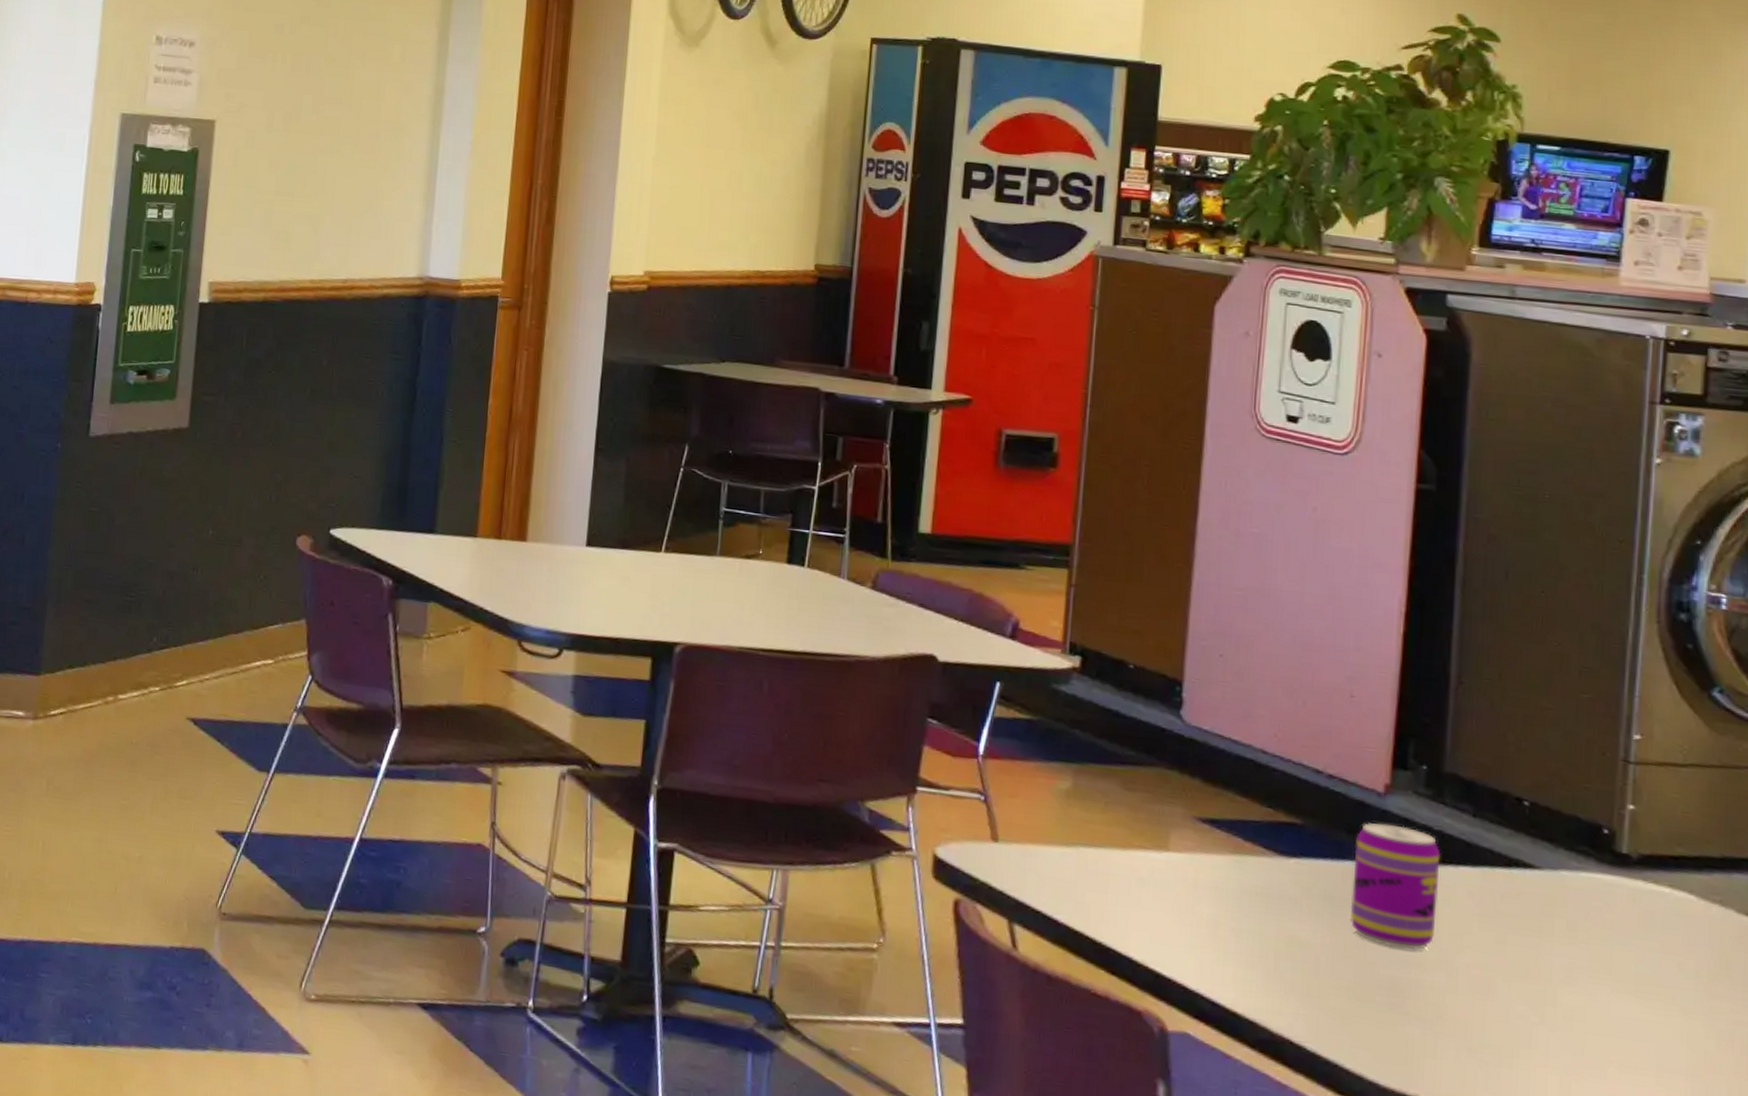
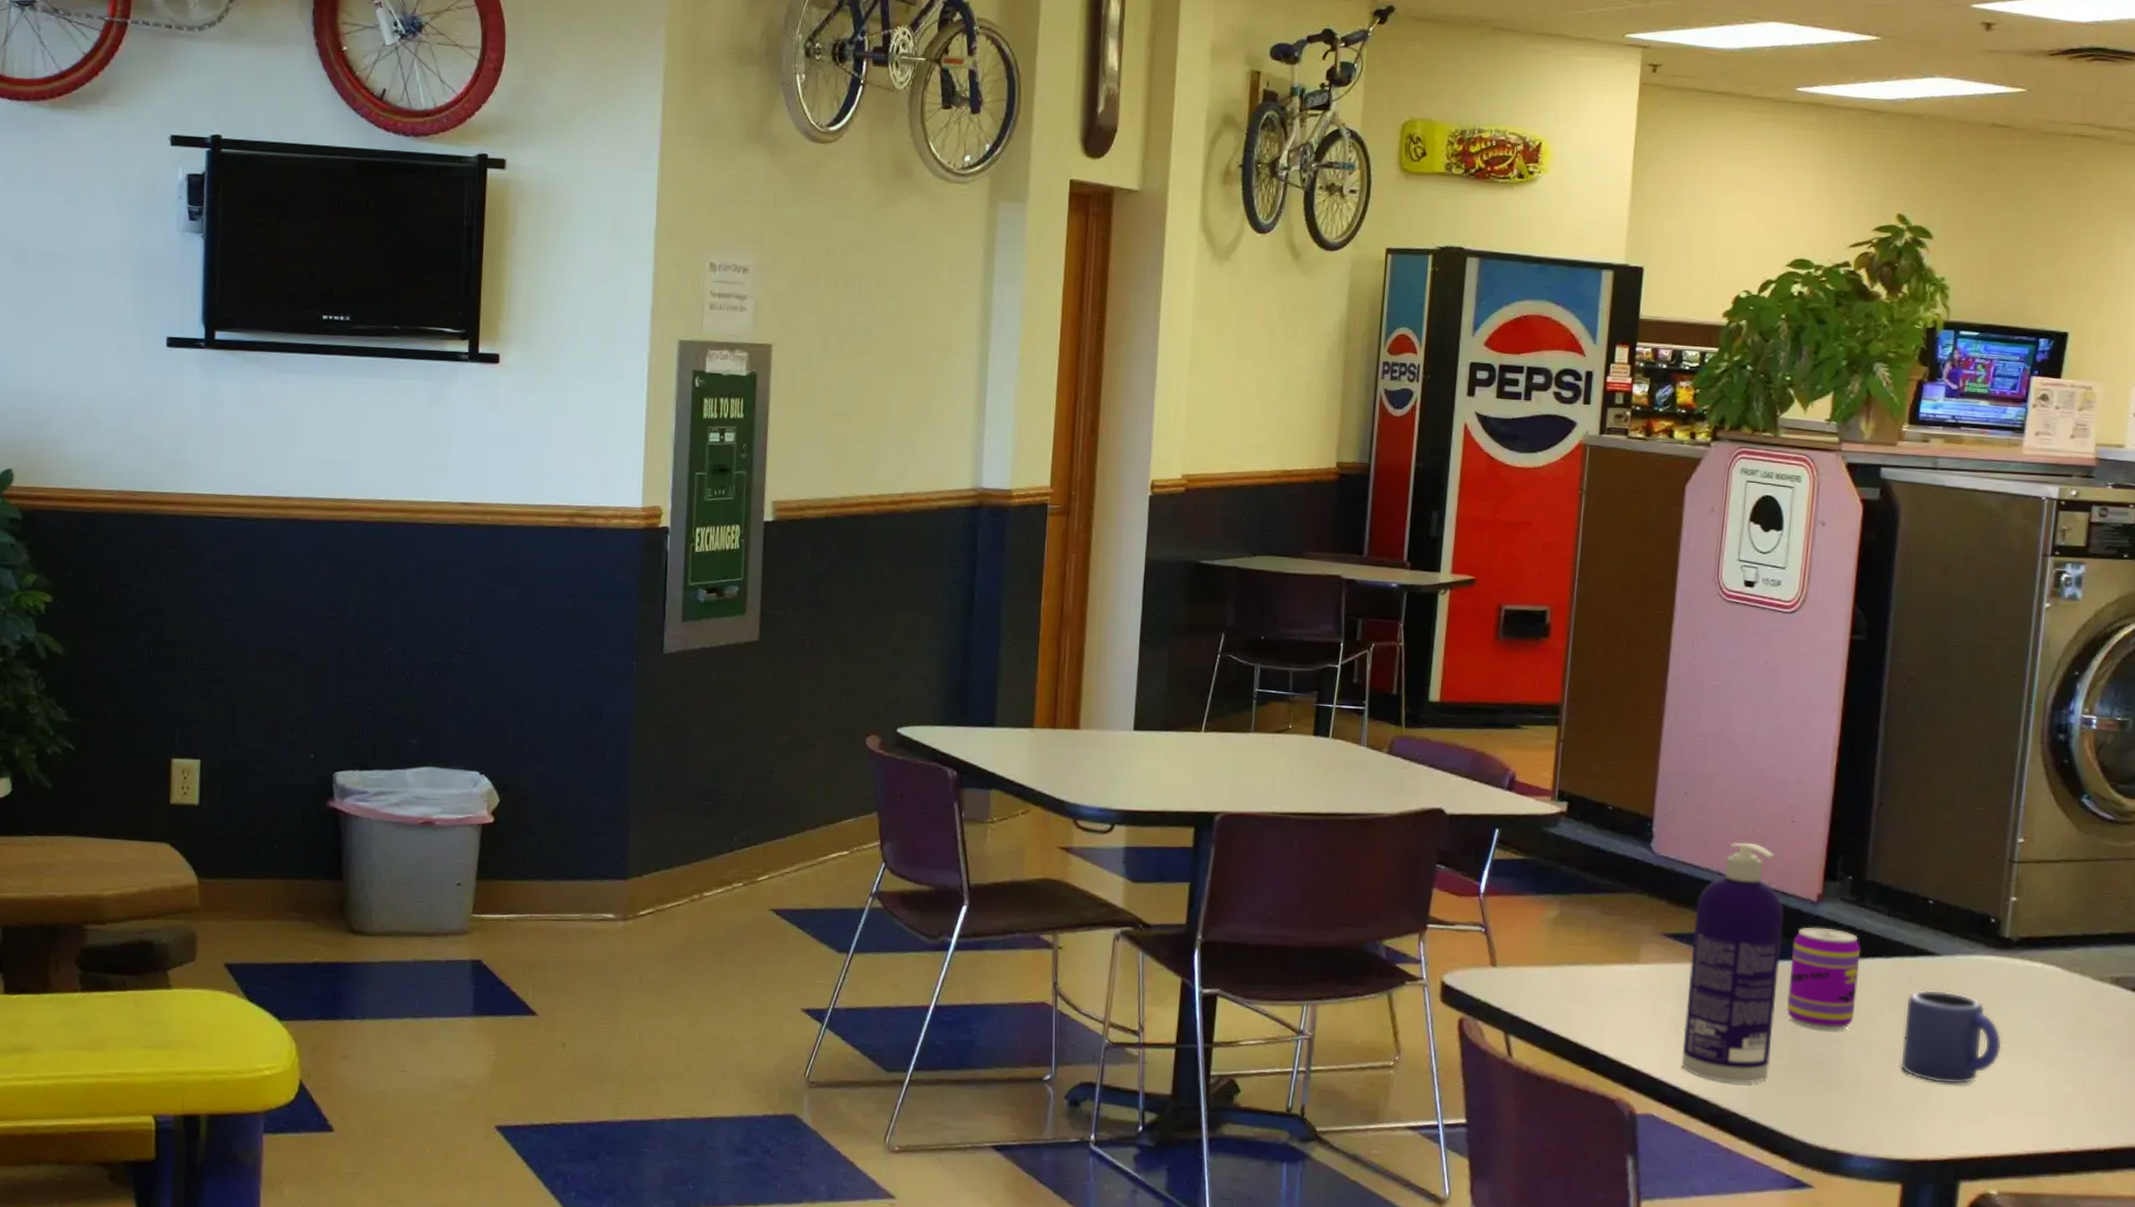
spray bottle: none [1222,716,1344,1005] -> present [1681,842,1784,1083]
mug: none [1494,909,1623,1030] -> present [1900,989,2002,1085]

